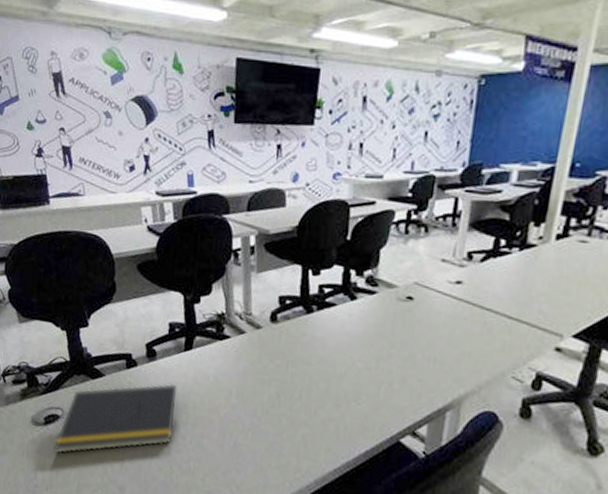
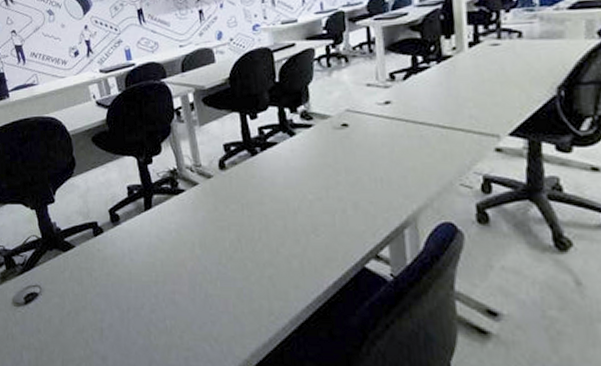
notepad: present [54,383,178,454] -> none [36,244,146,332]

